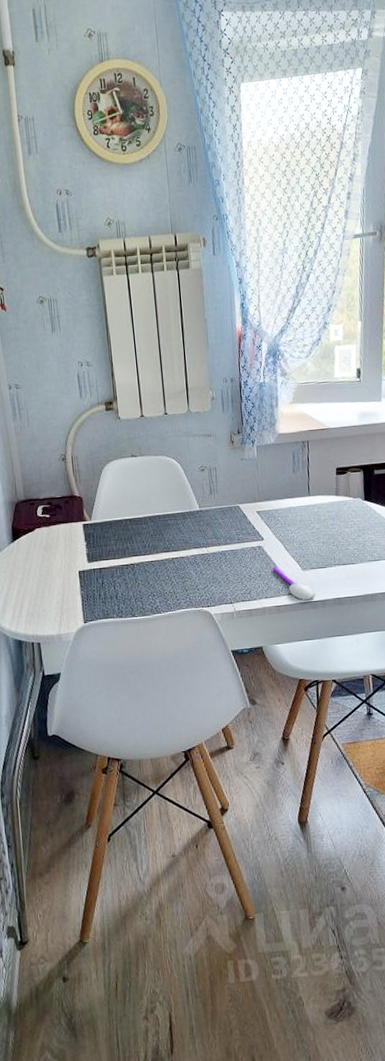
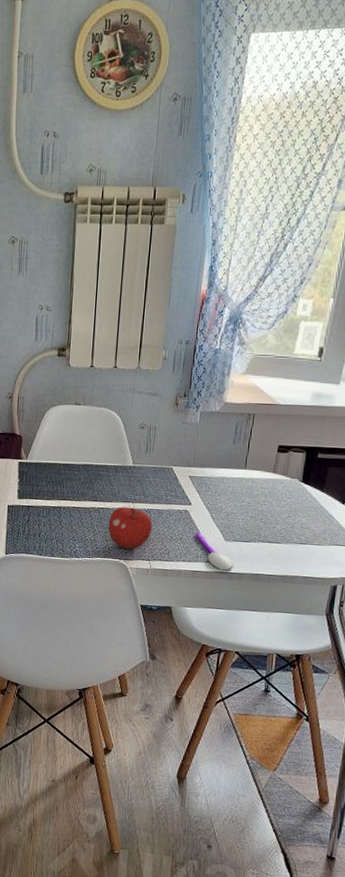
fruit: none [184,552,230,596] -> present [108,507,153,549]

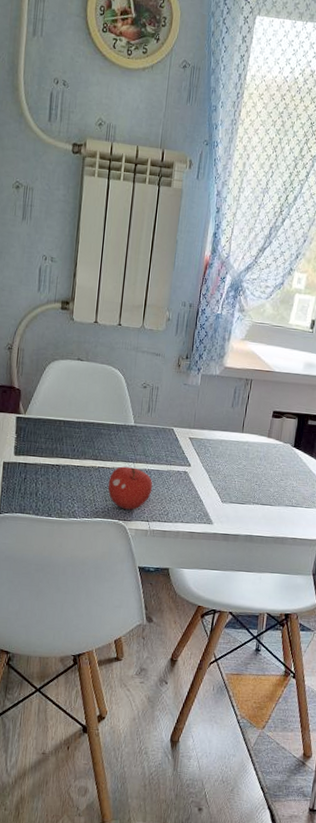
spoon: present [195,533,234,571] -> none [193,494,229,532]

